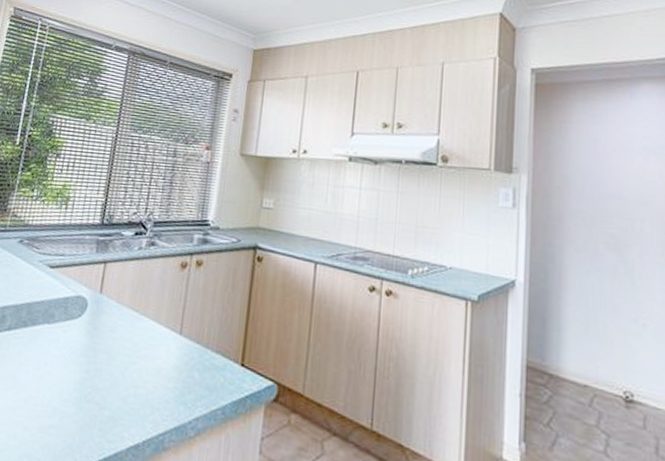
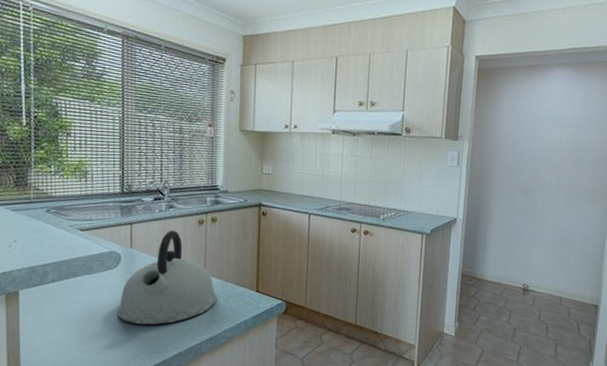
kettle: none [71,273,192,400] -> present [116,230,217,324]

